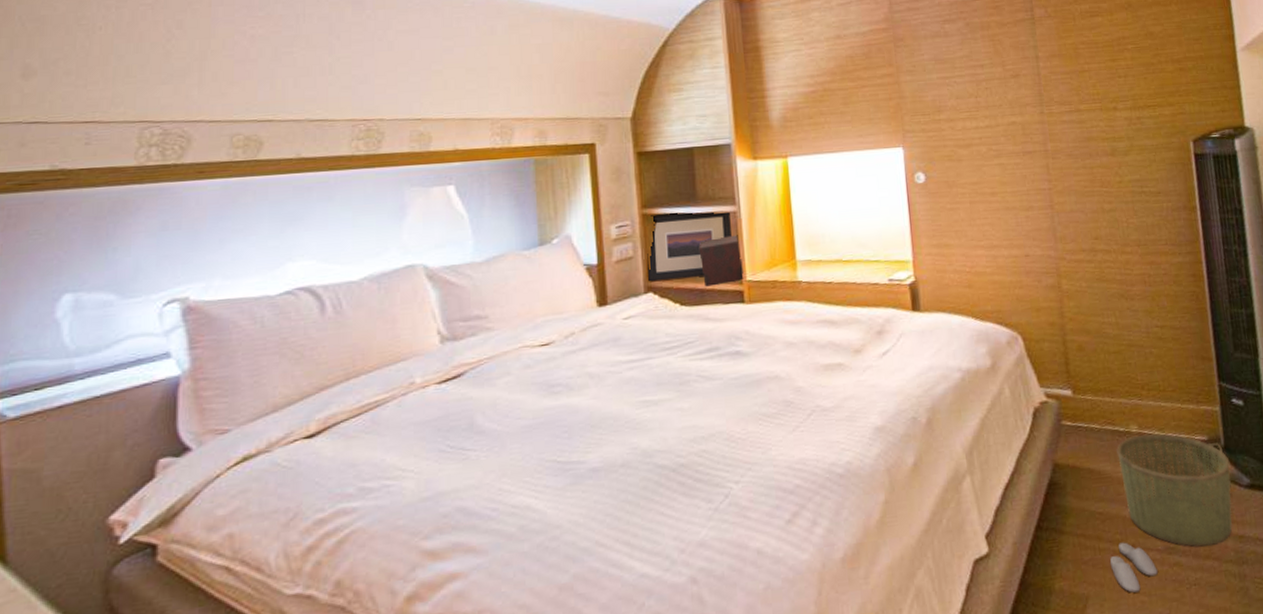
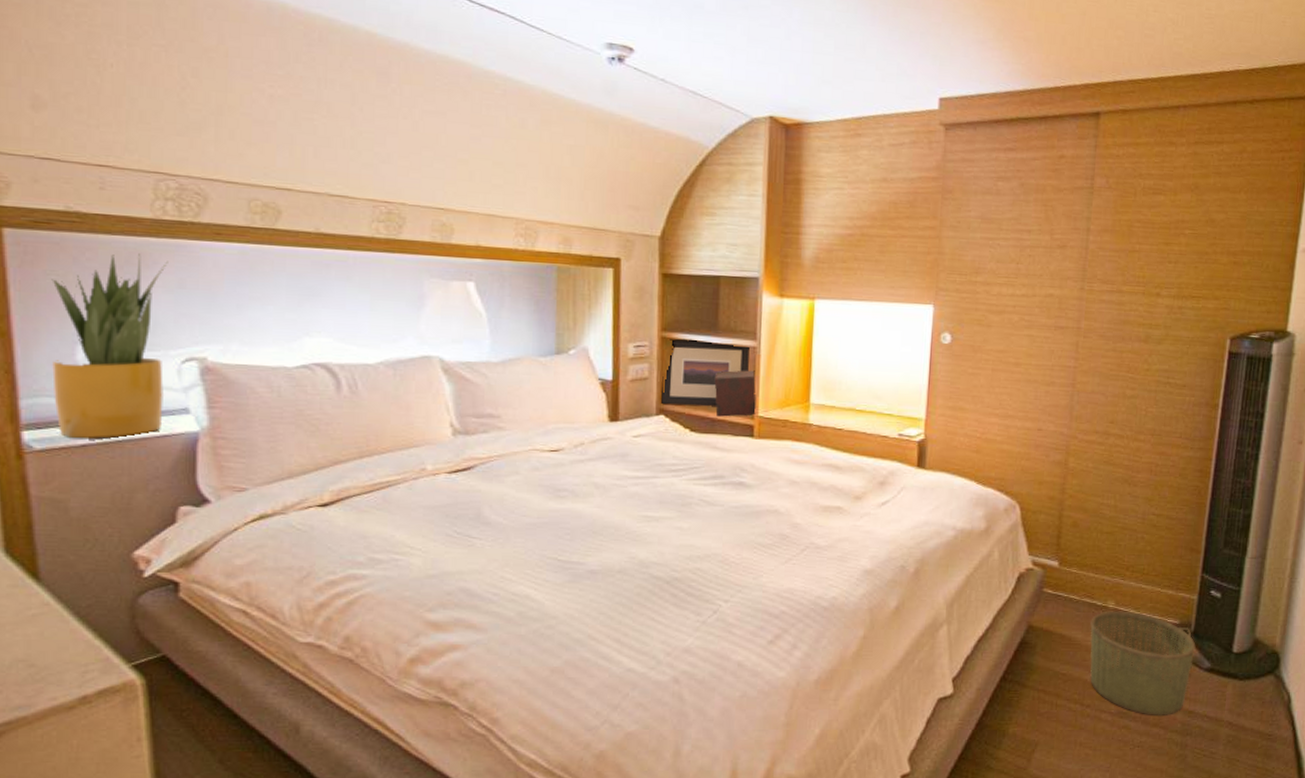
planter: none [30,201,151,401] -> present [51,253,168,439]
slippers: present [1110,542,1158,593] -> none [1064,702,1107,745]

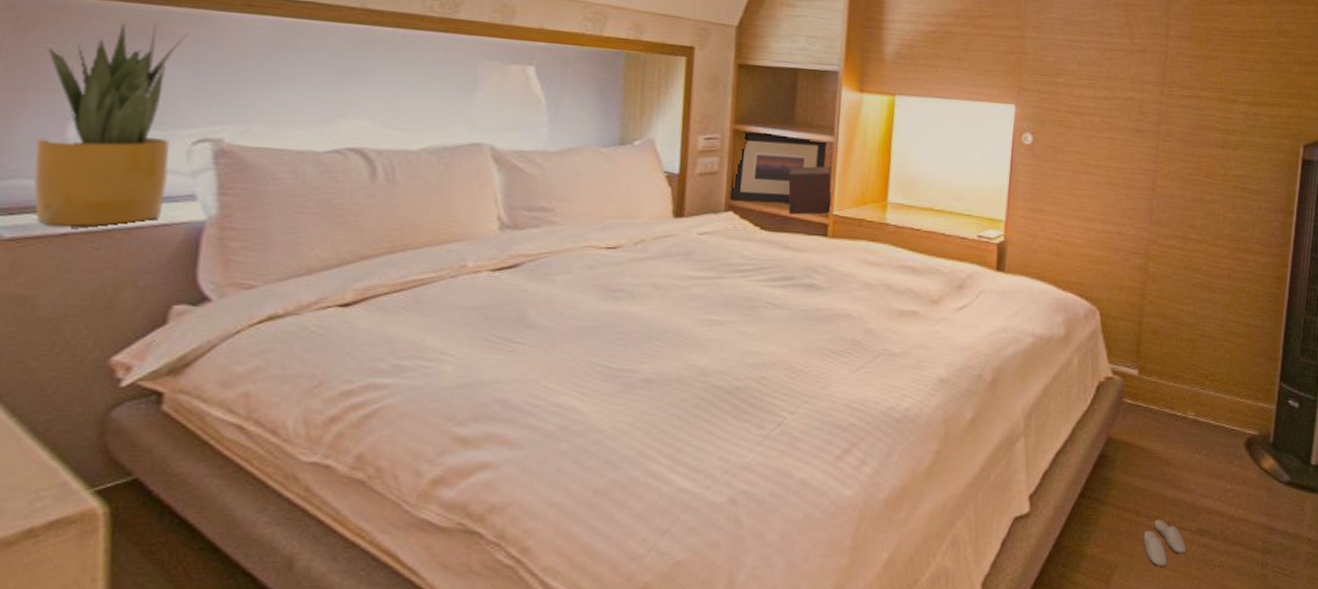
slippers: none [1064,702,1107,745] -> present [1144,519,1187,567]
basket: present [1089,611,1196,717] -> none [1169,421,1275,534]

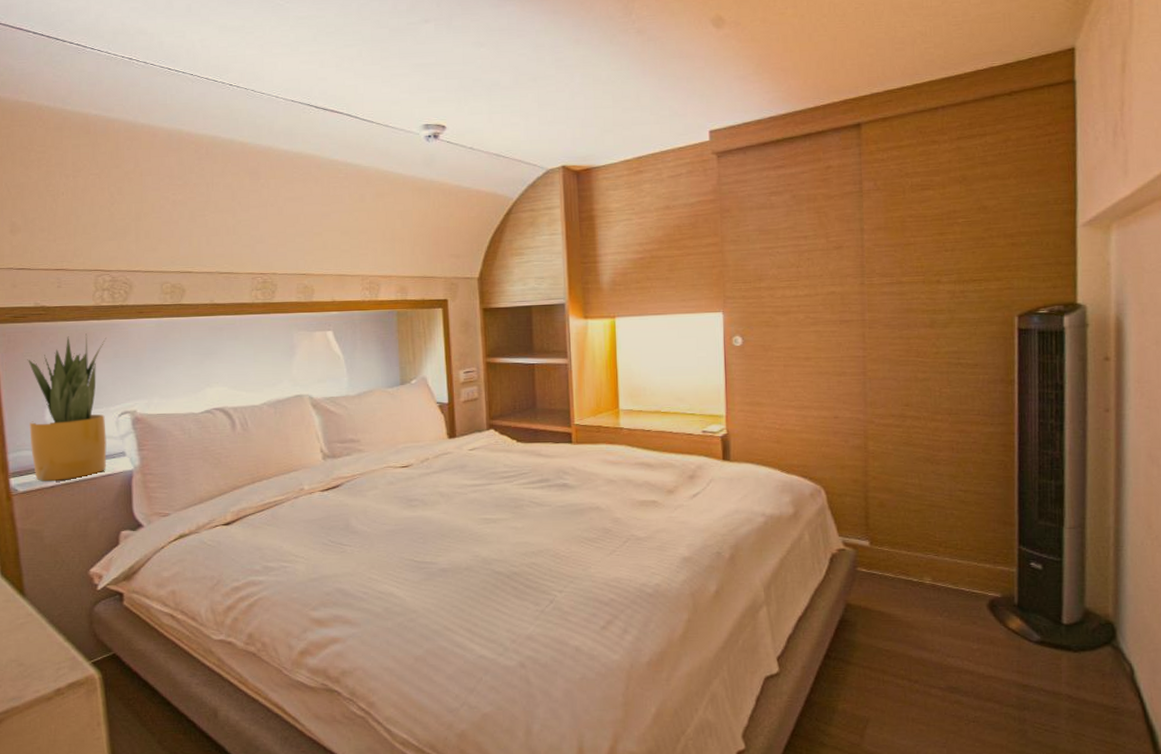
picture frame: present [731,132,826,203] -> none [490,363,563,419]
decorative box: present [788,166,832,214] -> none [534,384,572,427]
slippers: present [1144,519,1187,567] -> none [893,678,938,721]

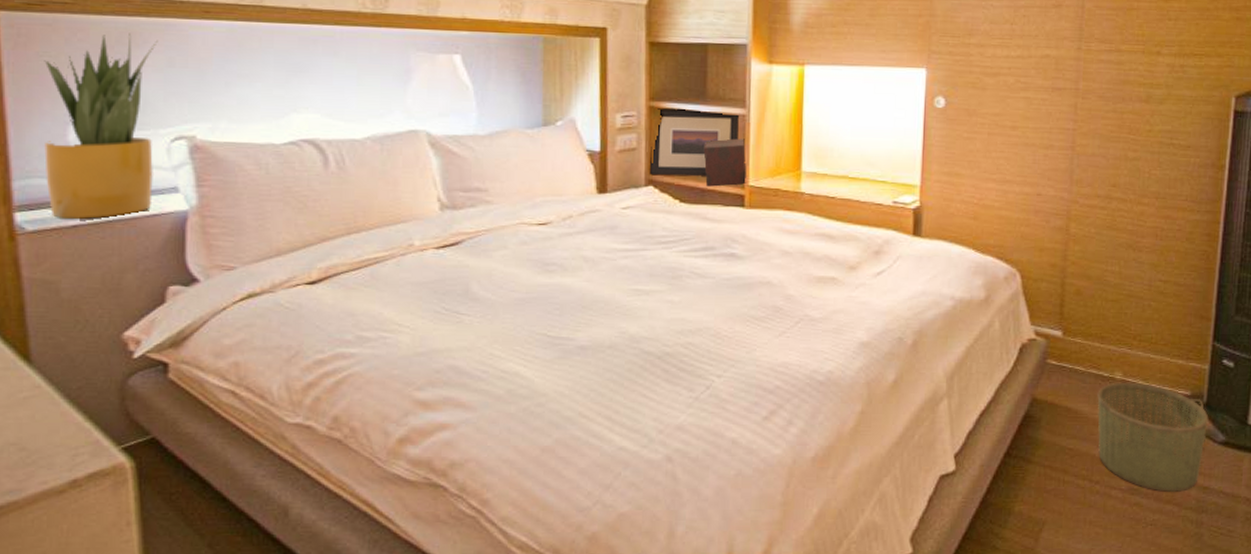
picture frame: none [490,363,563,419] -> present [650,108,739,176]
decorative box: none [534,384,572,427] -> present [703,138,747,187]
basket: none [908,586,1022,691] -> present [1097,382,1209,493]

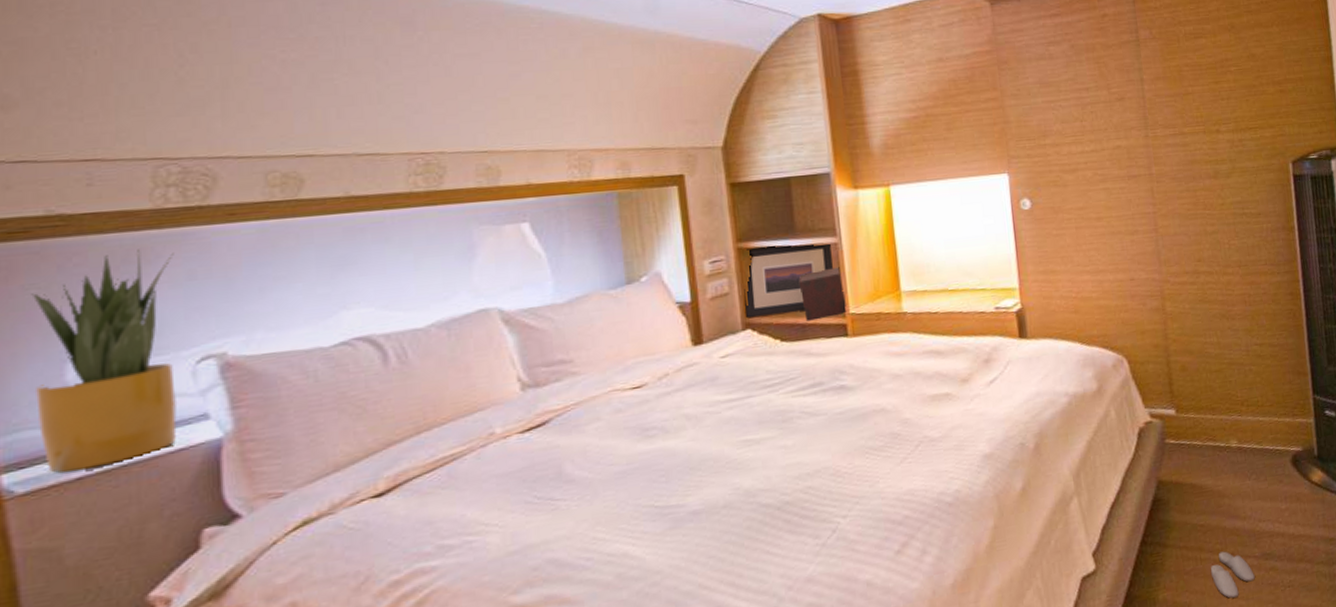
slippers: none [1072,478,1117,524] -> present [1211,551,1255,598]
basket: present [1097,382,1209,493] -> none [1217,447,1324,552]

